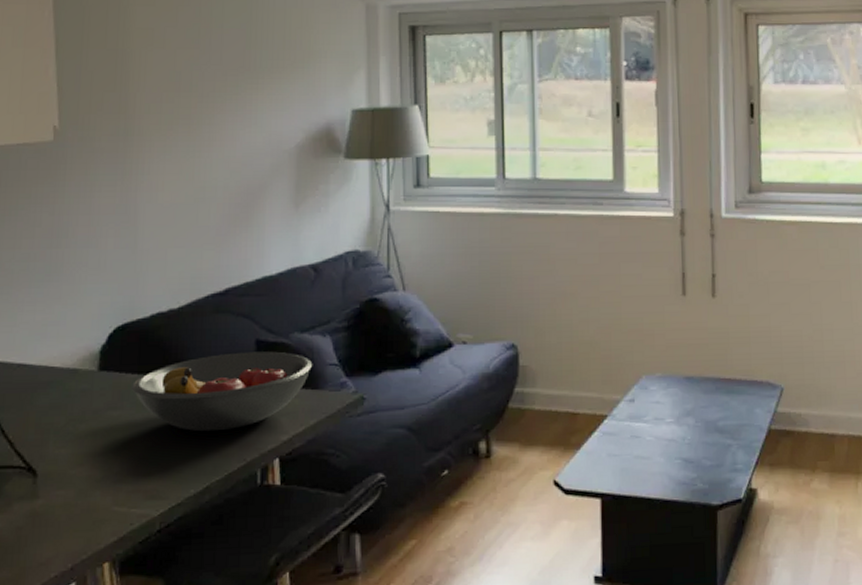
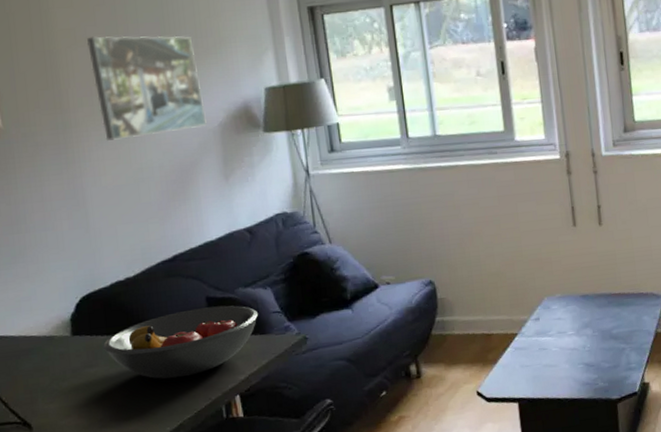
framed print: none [165,38,283,153] -> present [87,35,207,141]

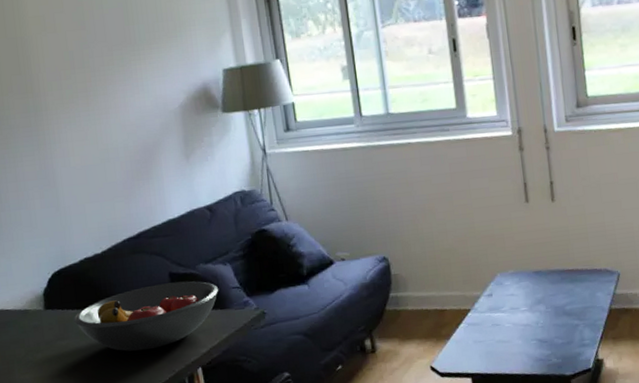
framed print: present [87,35,207,141] -> none [56,20,168,123]

